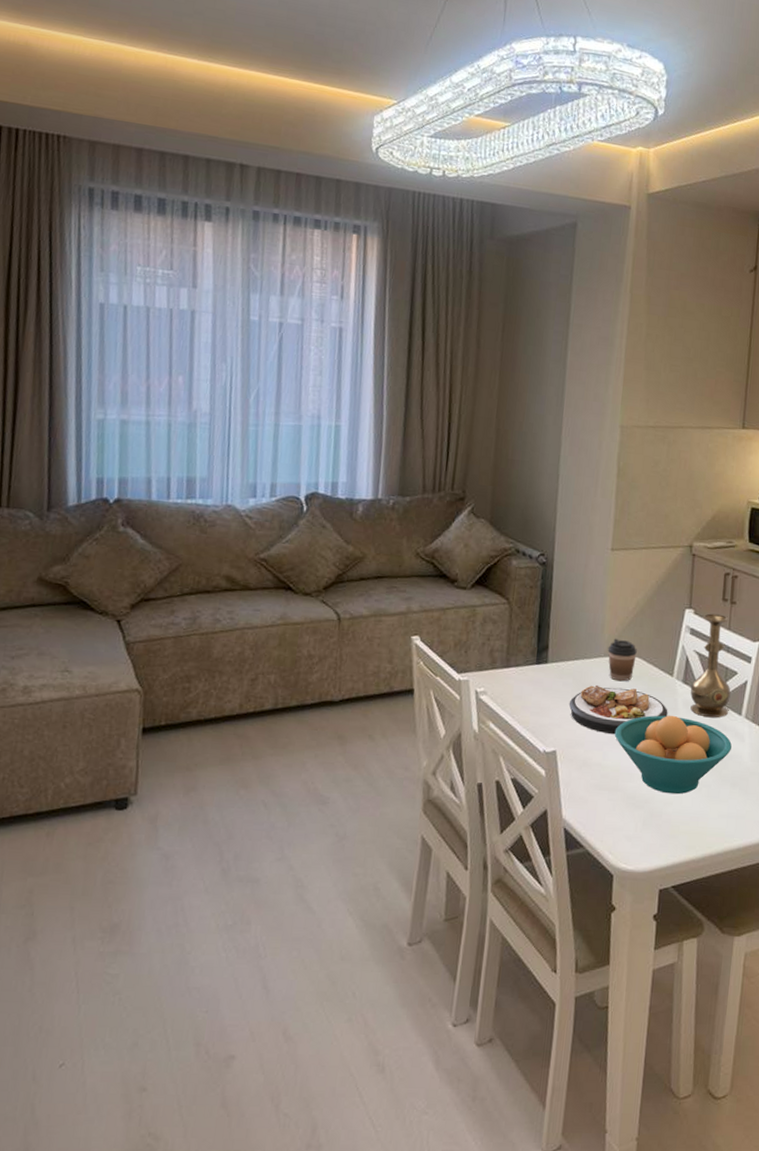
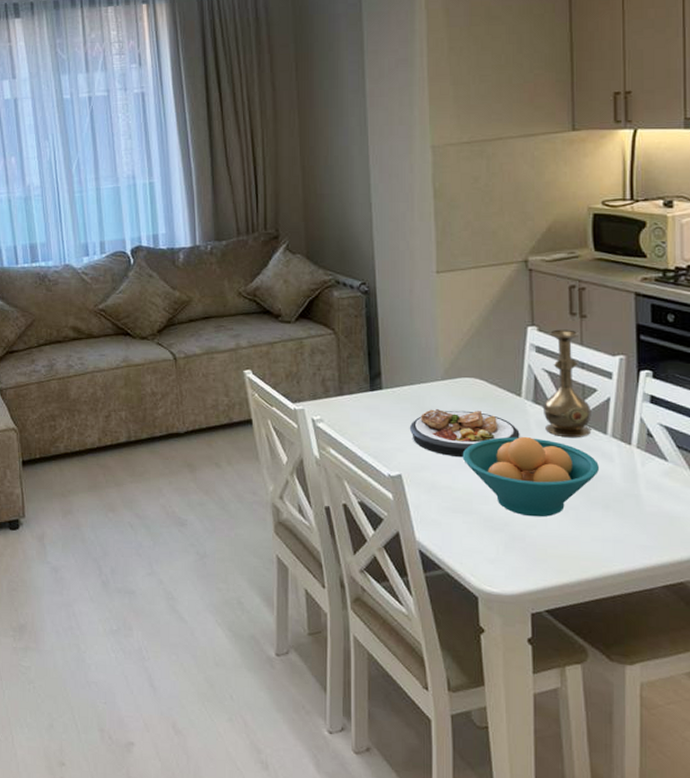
coffee cup: present [608,638,637,682] -> none [445,361,477,404]

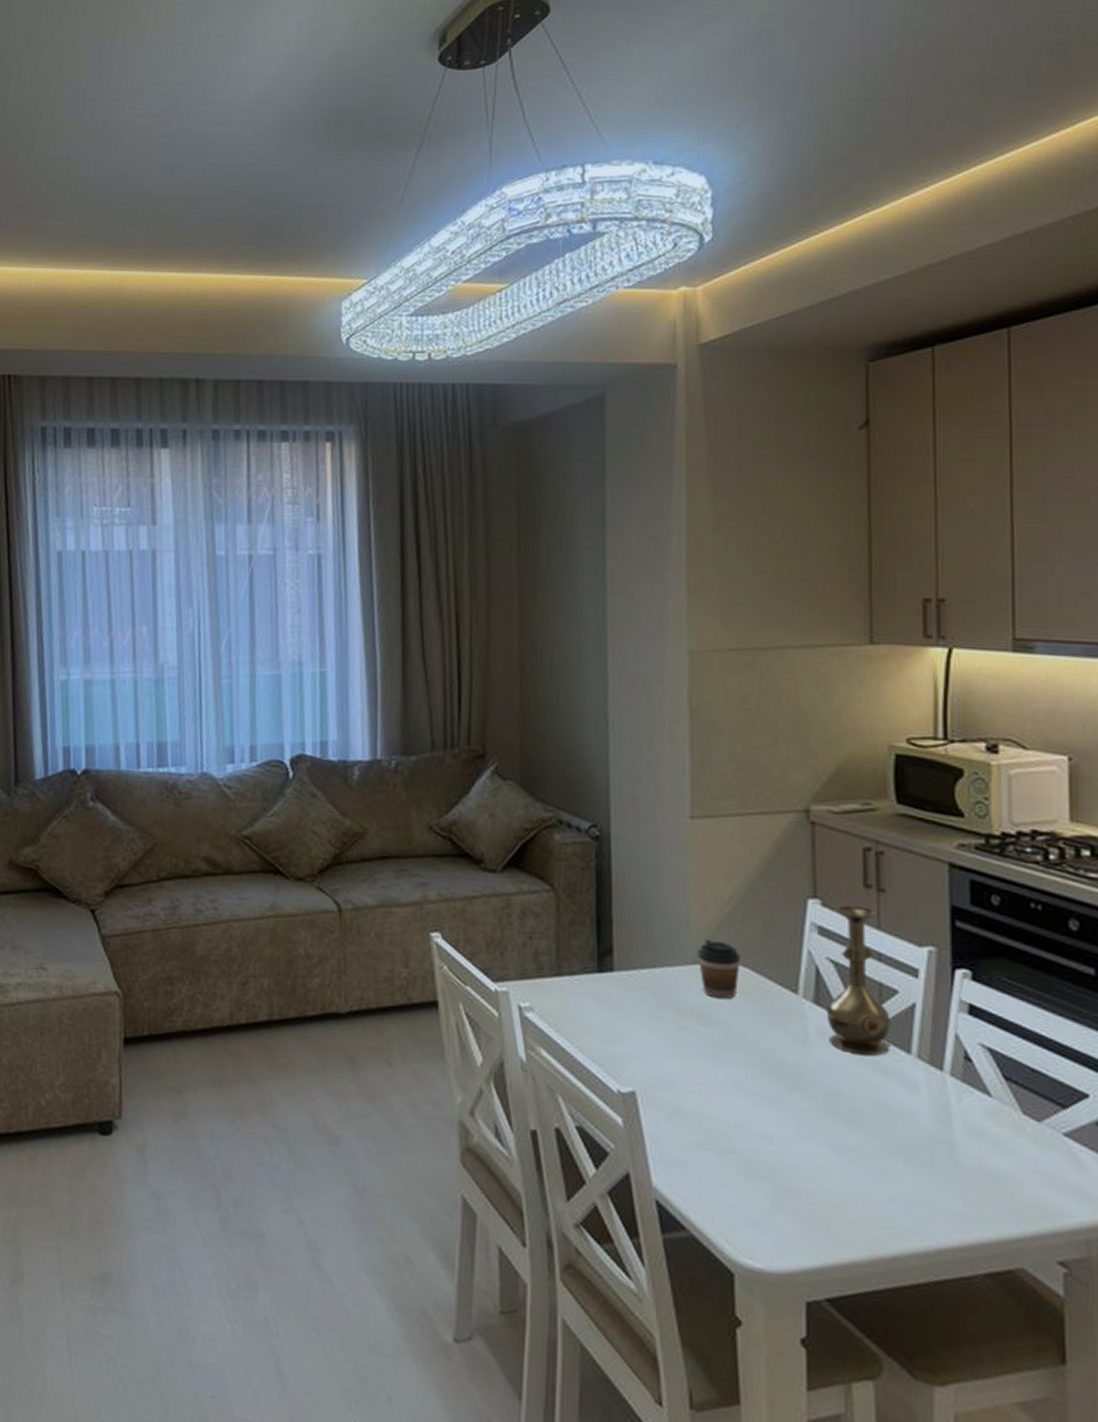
plate: present [409,408,520,458] -> none [648,1002,795,1074]
coffee cup: none [445,361,477,404] -> present [697,939,740,999]
fruit bowl: present [462,436,599,517] -> none [717,1048,900,1165]

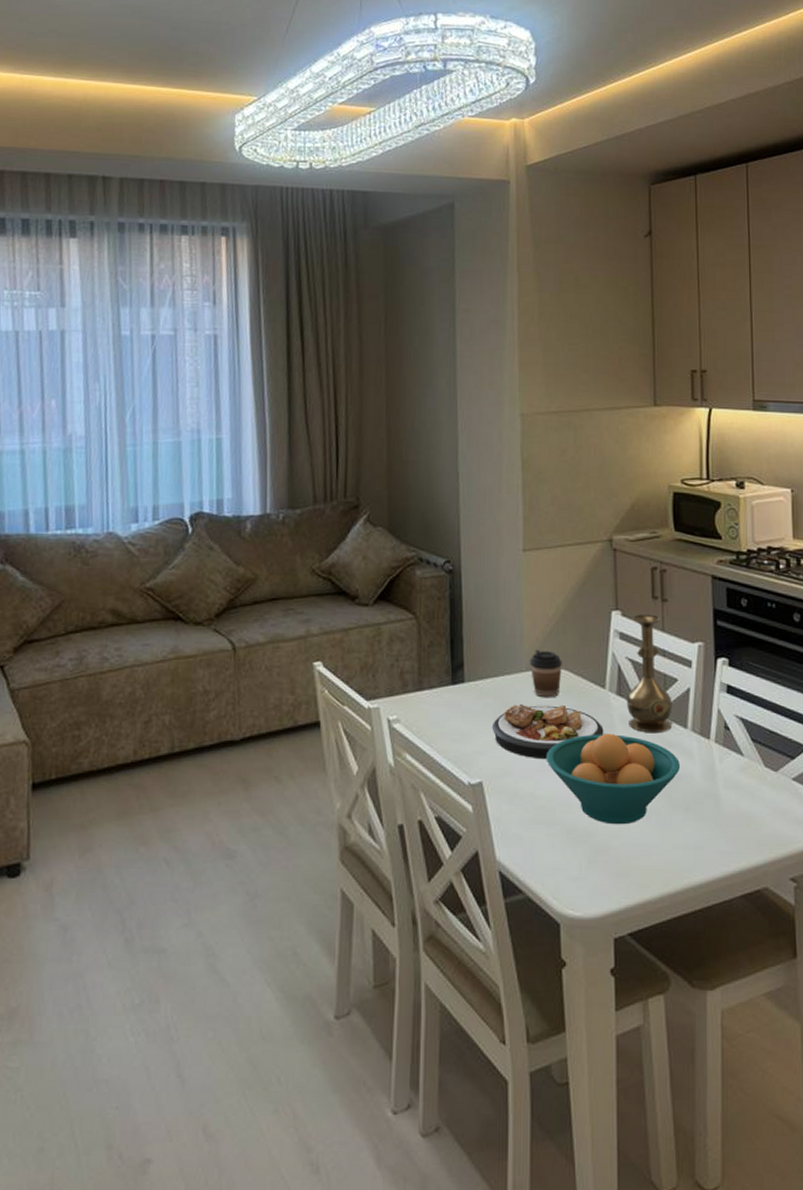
plate: none [648,1002,795,1074] -> present [492,703,604,760]
fruit bowl: none [717,1048,900,1165] -> present [546,733,680,825]

